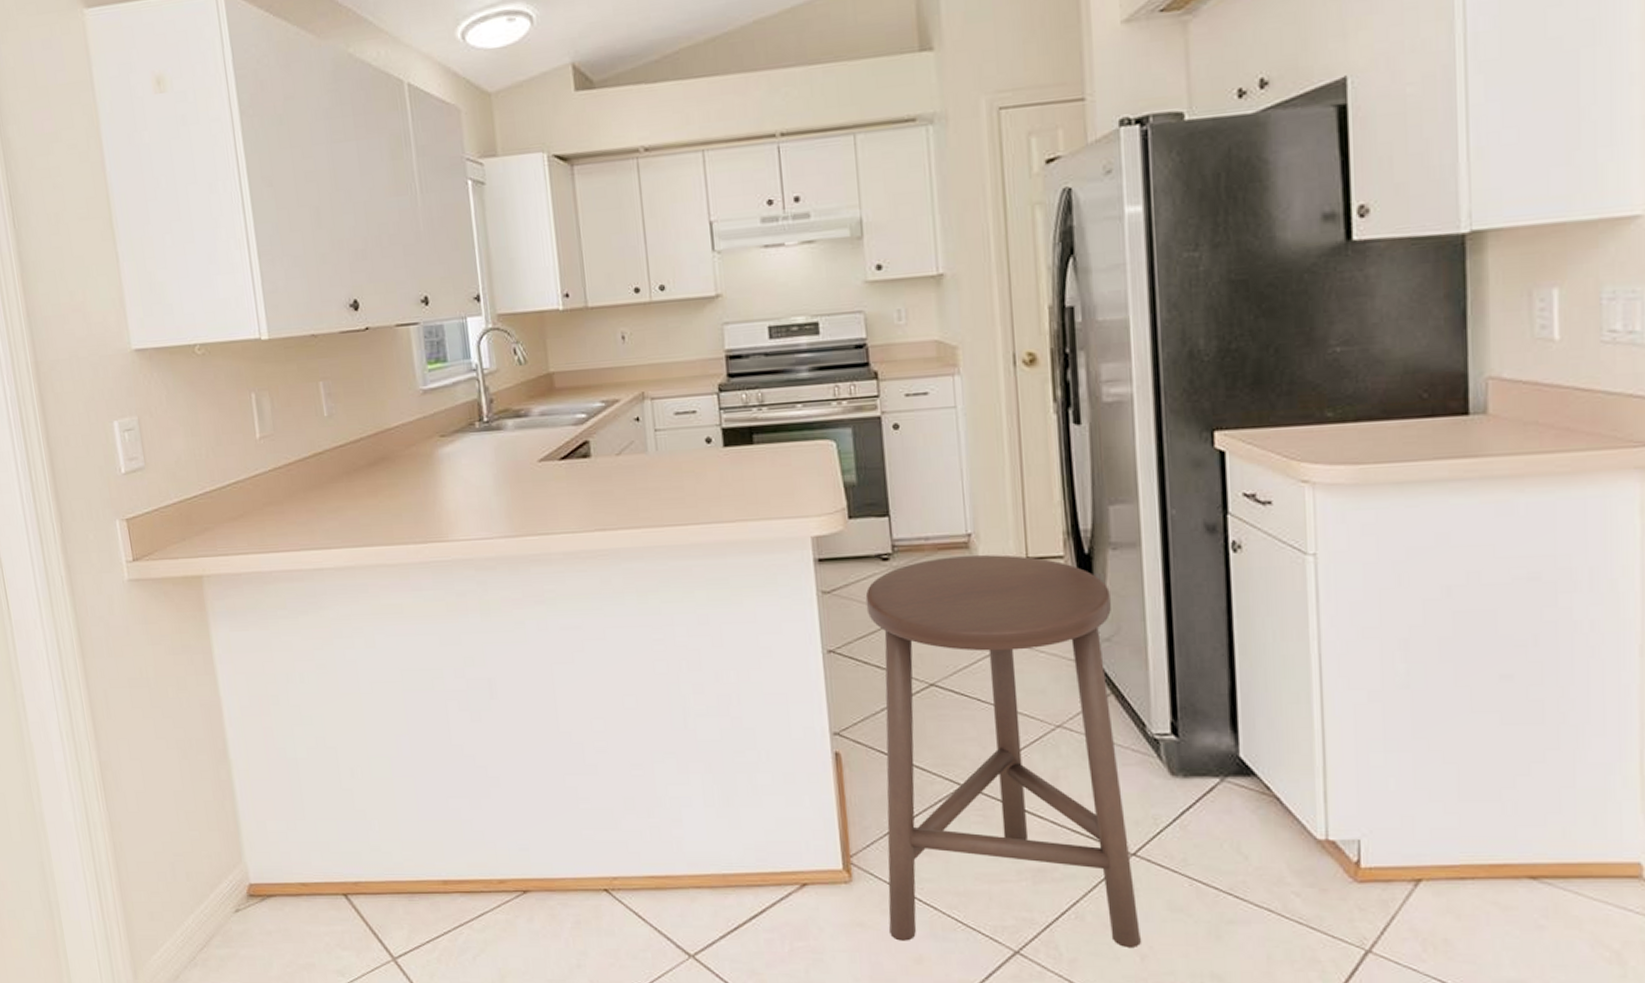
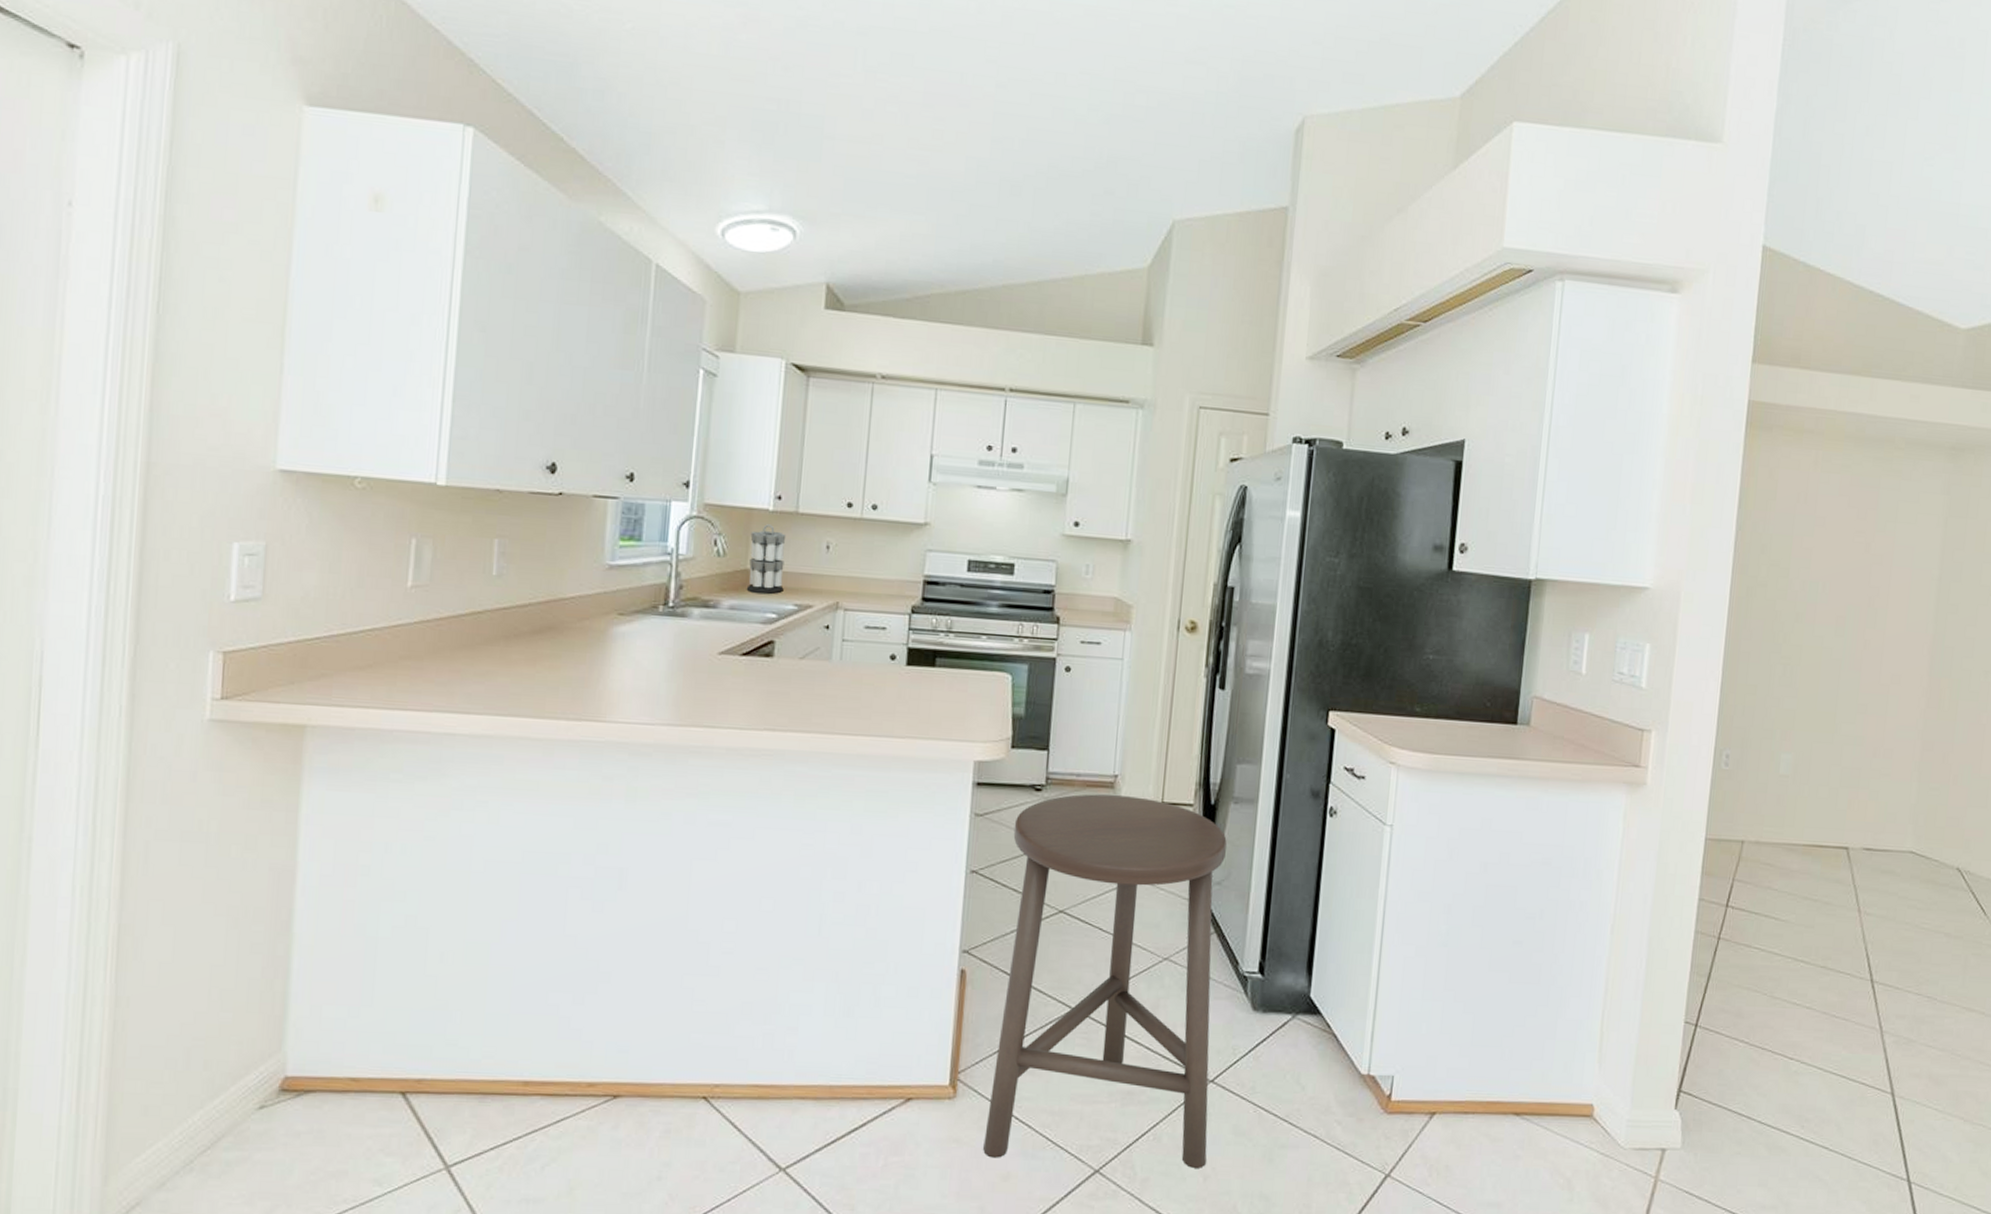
spice rack: none [546,324,588,396] -> present [746,524,787,595]

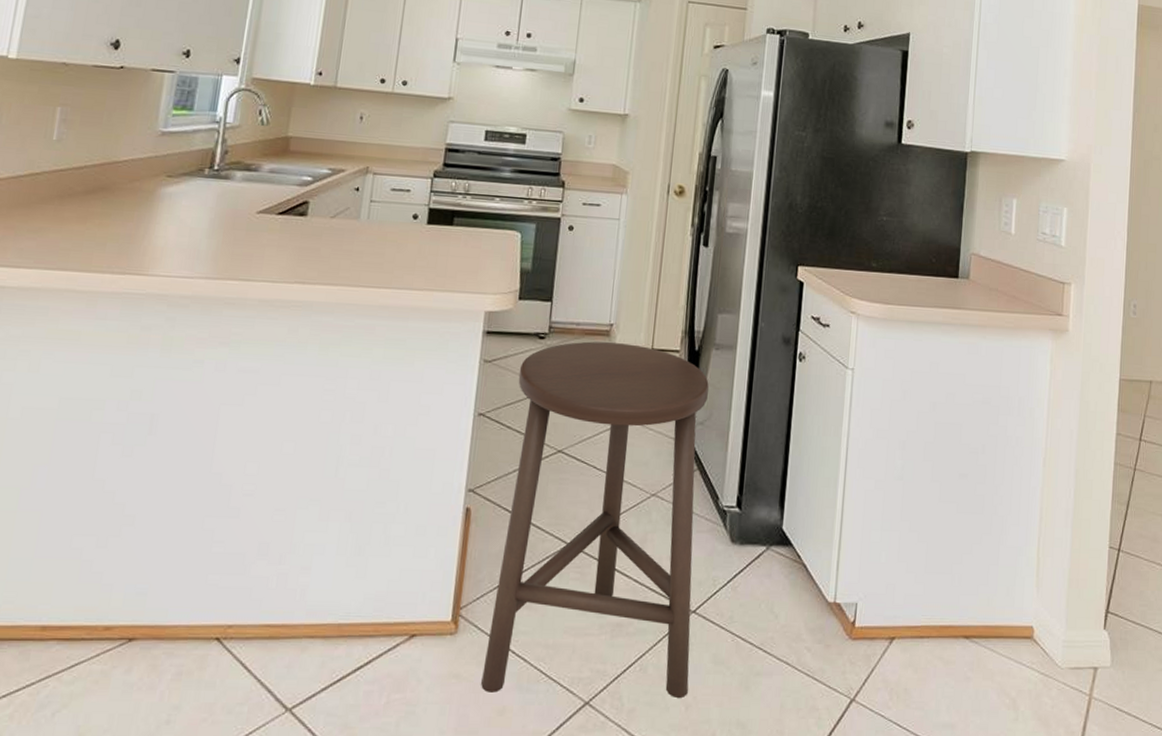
spice rack: present [746,524,787,595] -> none [286,97,325,160]

